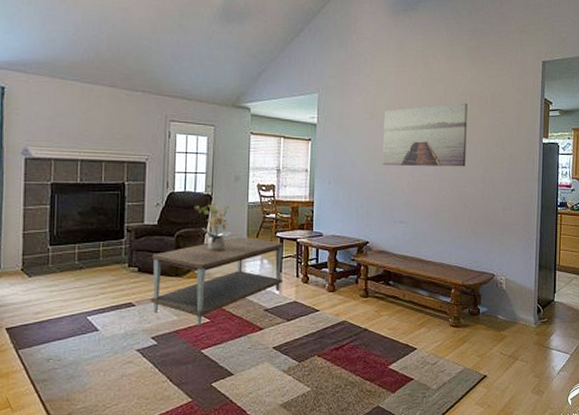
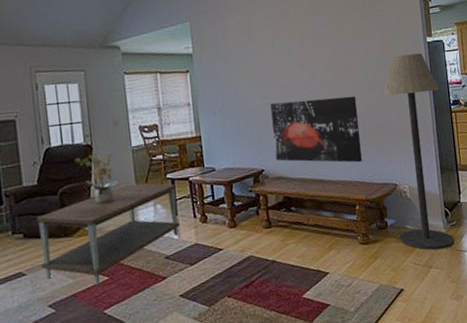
wall art: none [381,181,466,248] -> present [270,95,362,163]
wall art: present [383,103,467,167] -> none [261,11,353,88]
floor lamp: none [489,152,549,343] -> present [383,53,455,250]

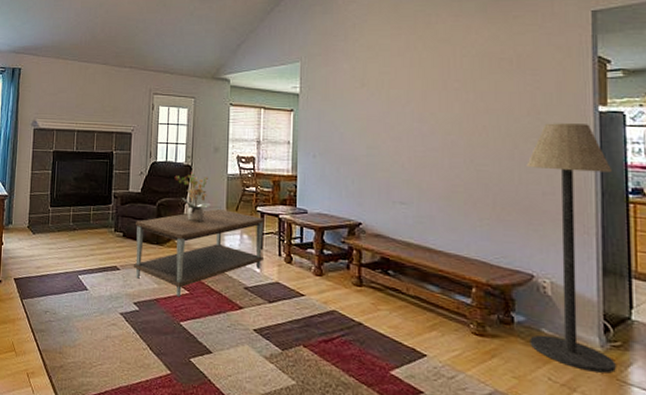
wall art: present [270,95,362,163] -> none [376,155,488,239]

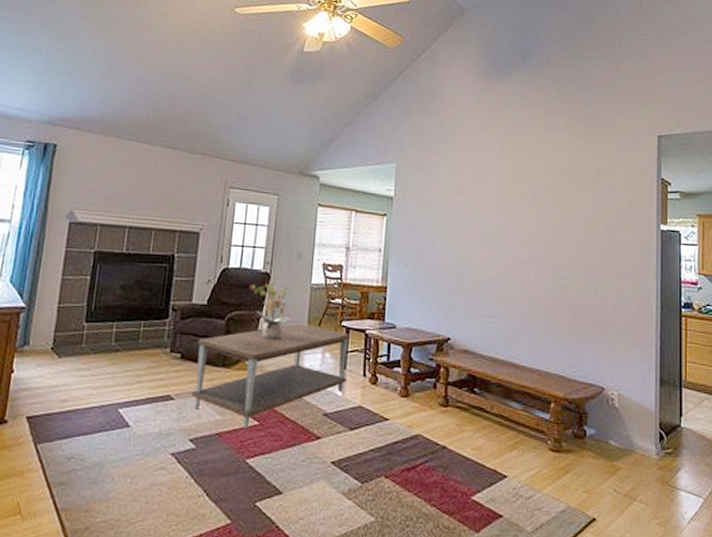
floor lamp: present [526,123,616,374] -> none [599,239,670,480]

